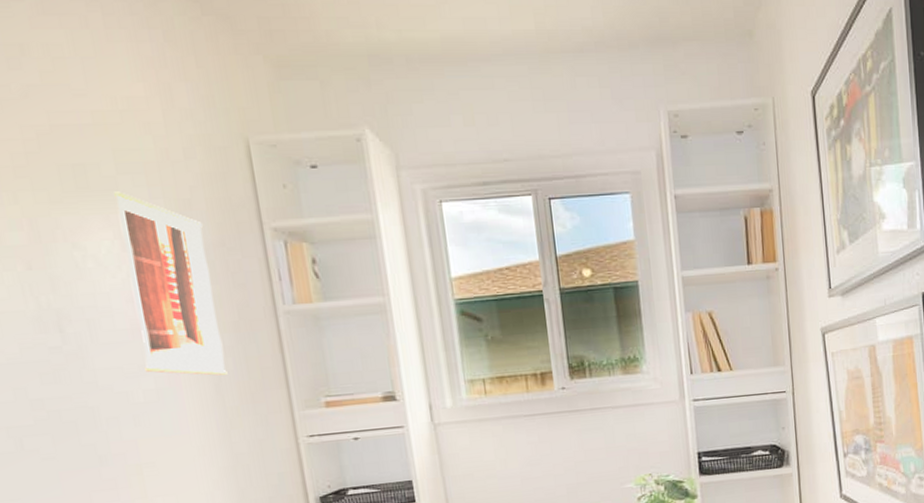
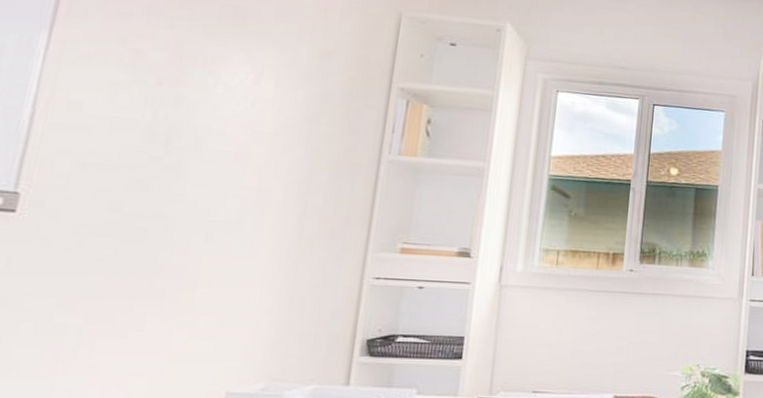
wall art: present [114,191,228,376] -> none [235,34,337,208]

